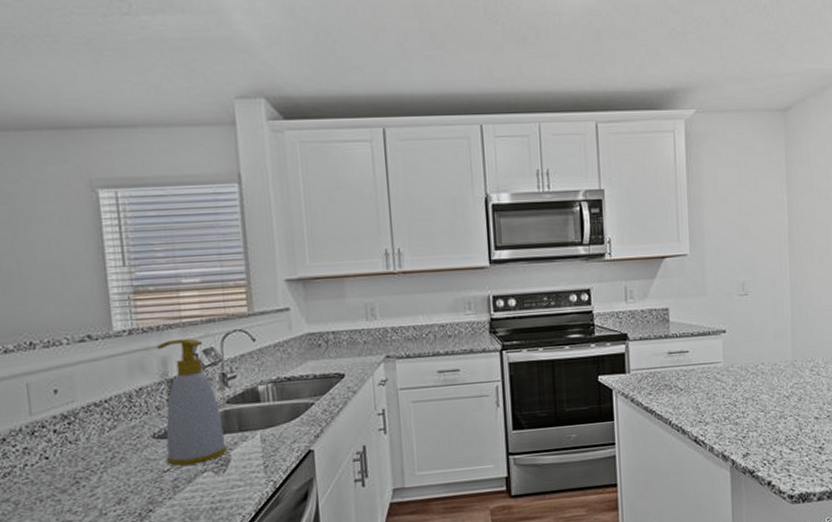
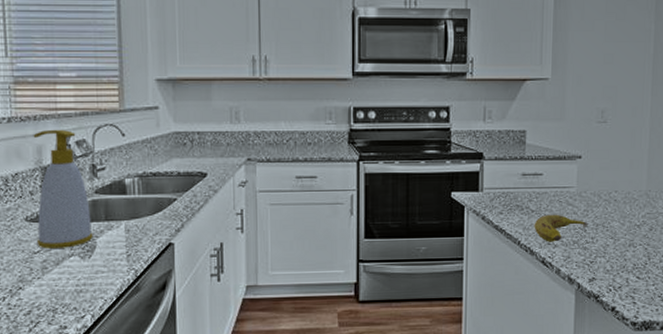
fruit: none [684,390,738,420] -> present [534,214,588,242]

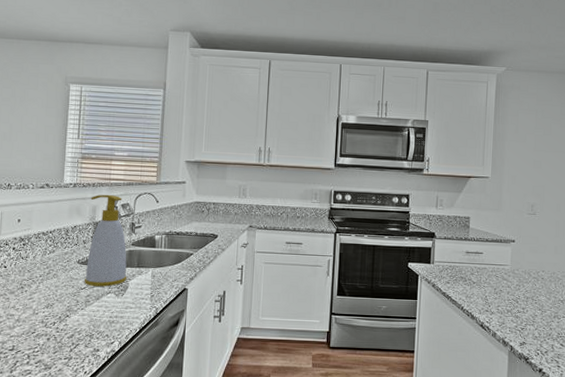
fruit: present [534,214,588,242] -> none [475,286,520,310]

